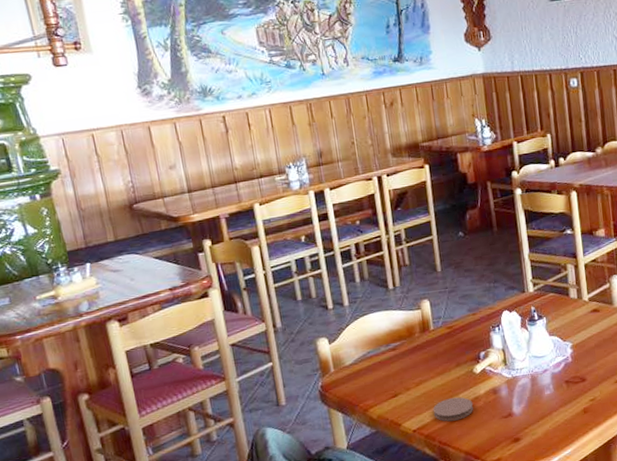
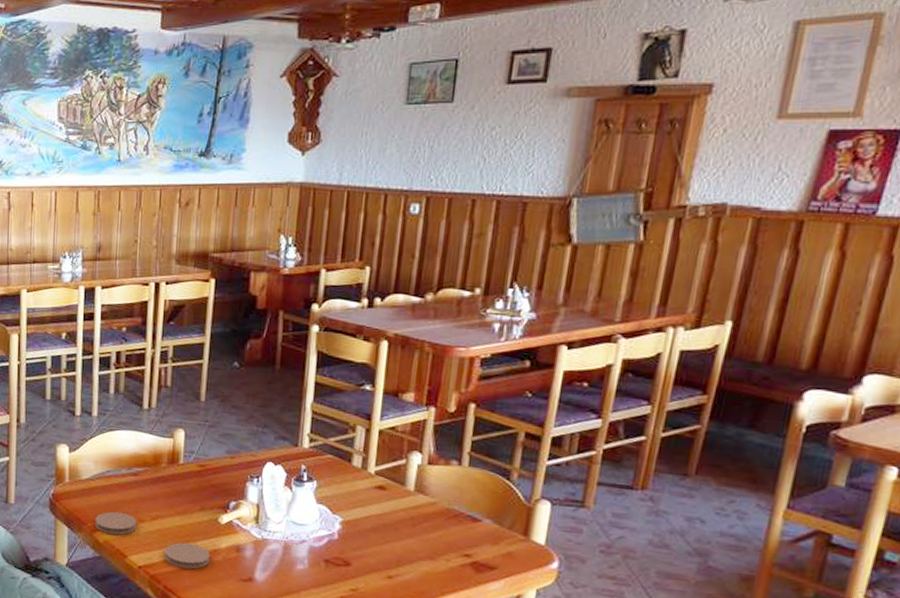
coaster: none [365,386,405,409] -> present [94,511,137,535]

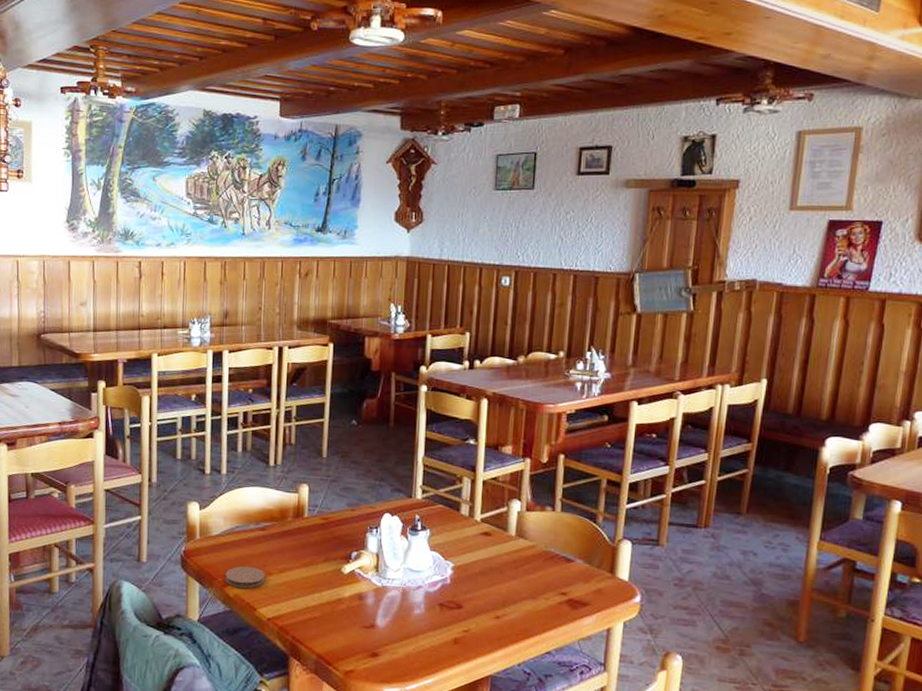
coaster: present [164,542,211,569] -> none [291,593,335,619]

